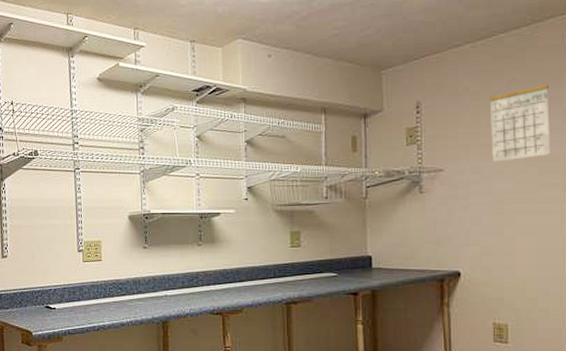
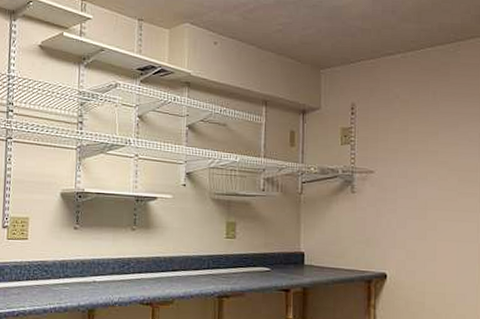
calendar: present [489,77,551,162] -> none [417,90,470,169]

